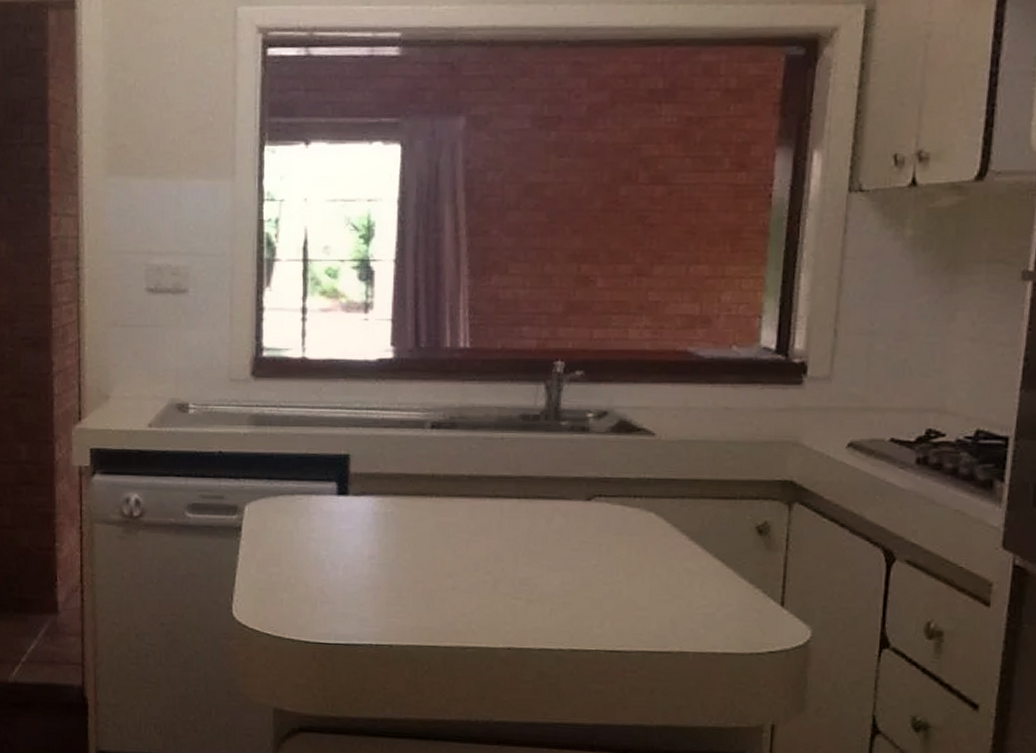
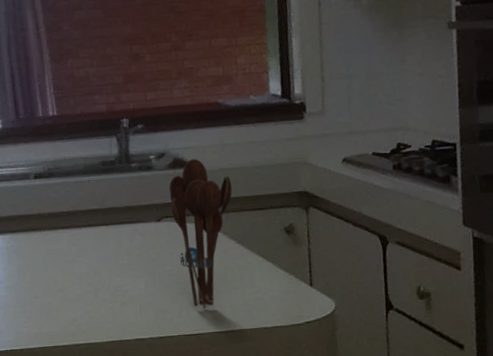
utensil holder: none [607,423,692,620] -> present [169,159,232,309]

